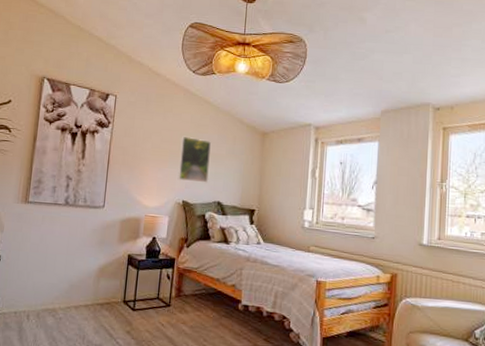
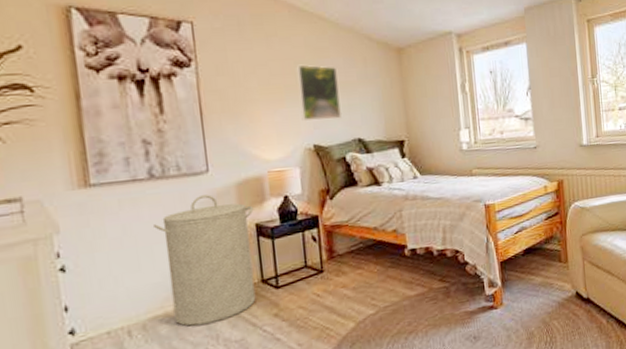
laundry hamper: none [59,224,129,326] -> present [154,194,256,327]

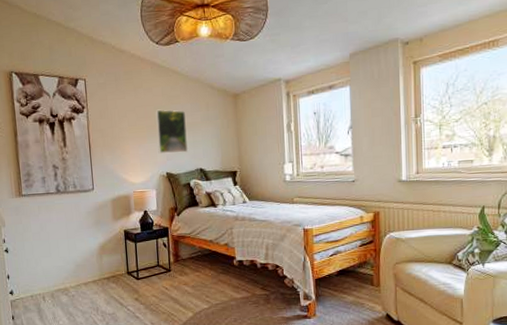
laundry hamper: present [154,194,256,327] -> none [59,206,123,300]

